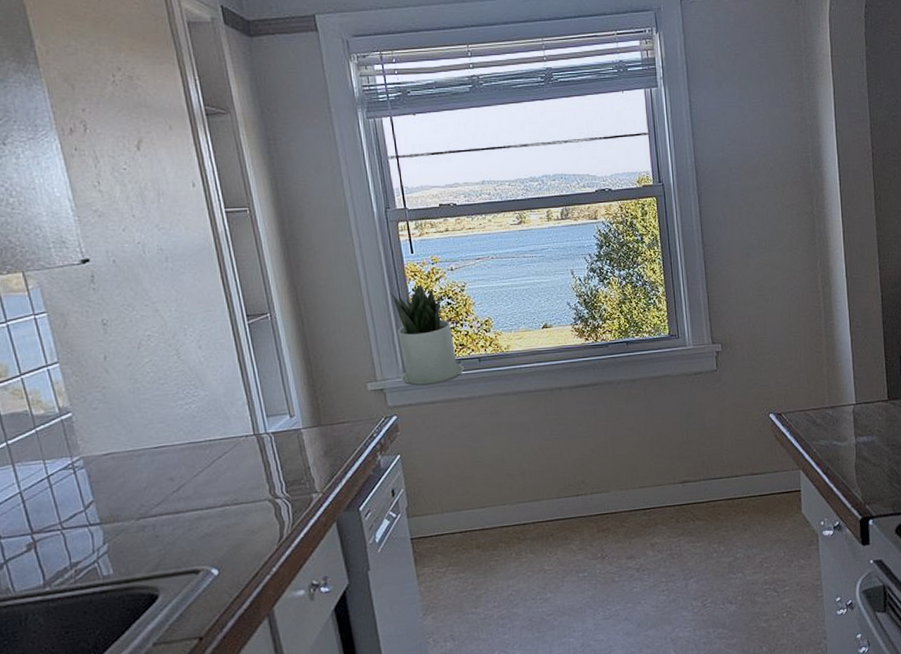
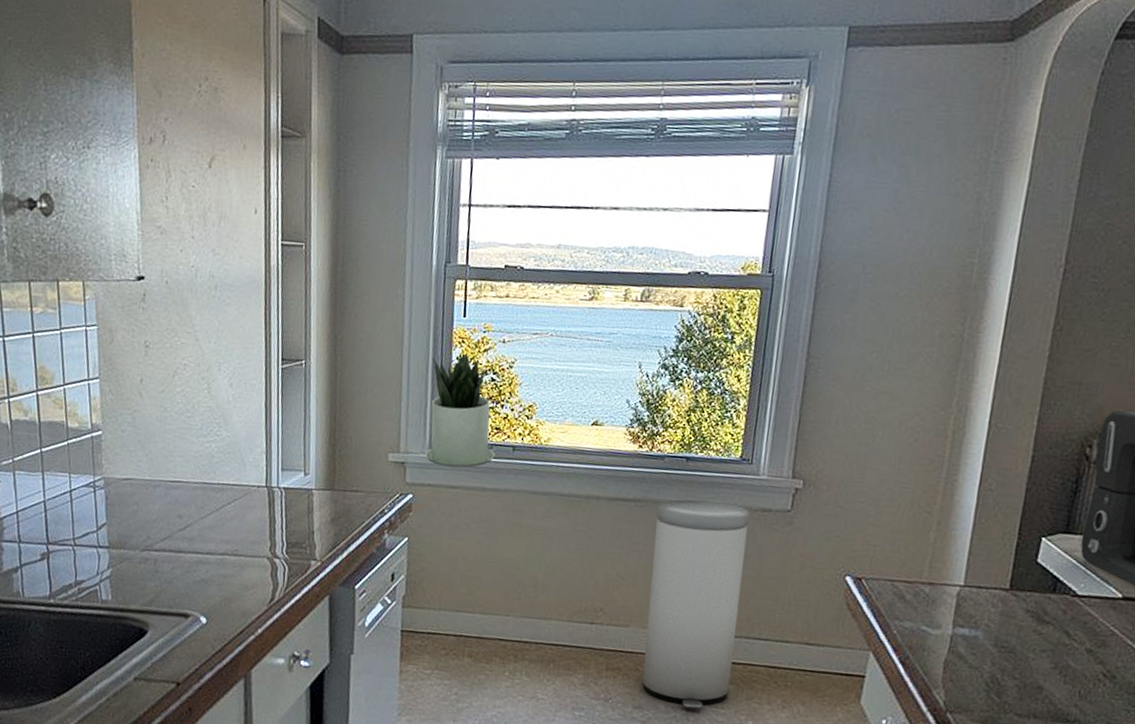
pedal bin: none [611,373,701,549] -> present [641,499,750,709]

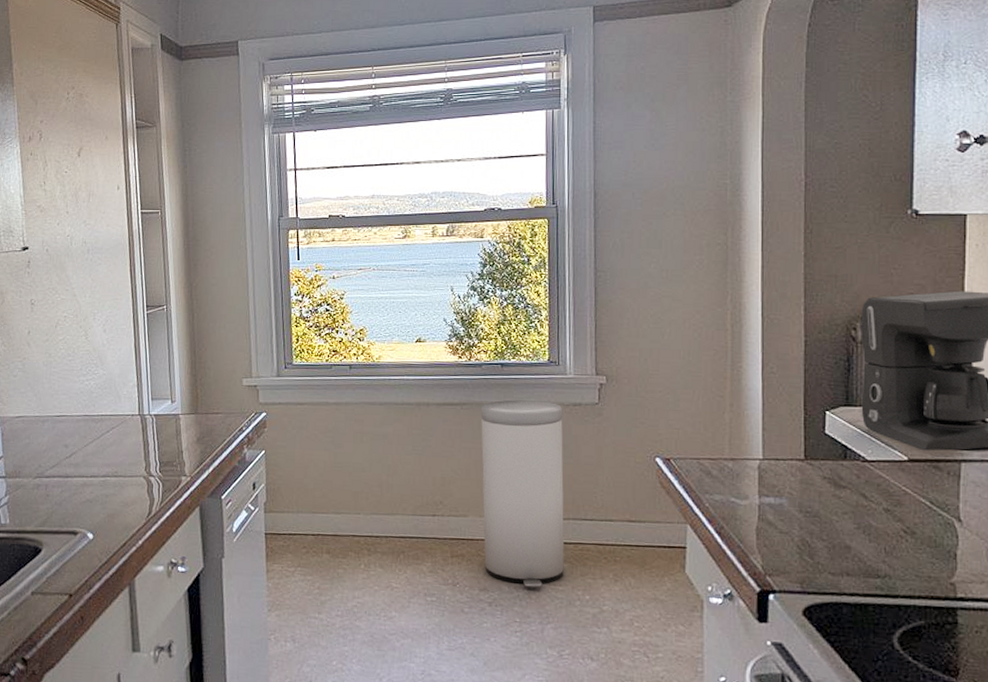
planter: present [424,353,495,468] -> none [274,290,334,387]

